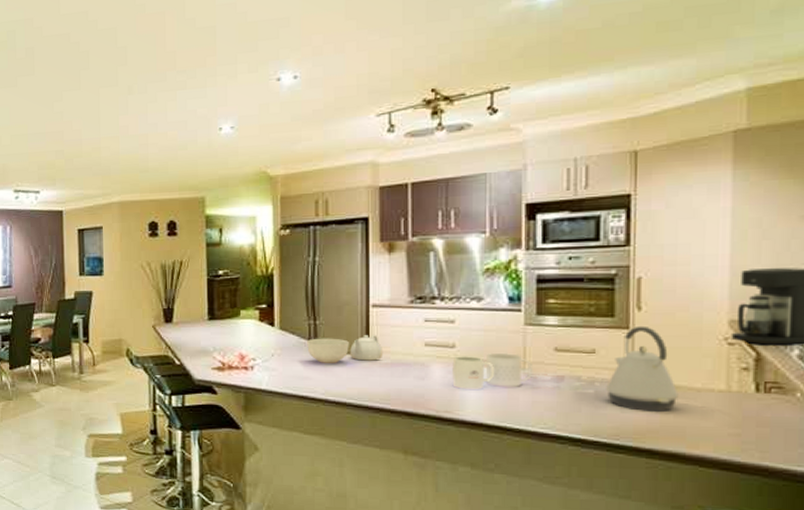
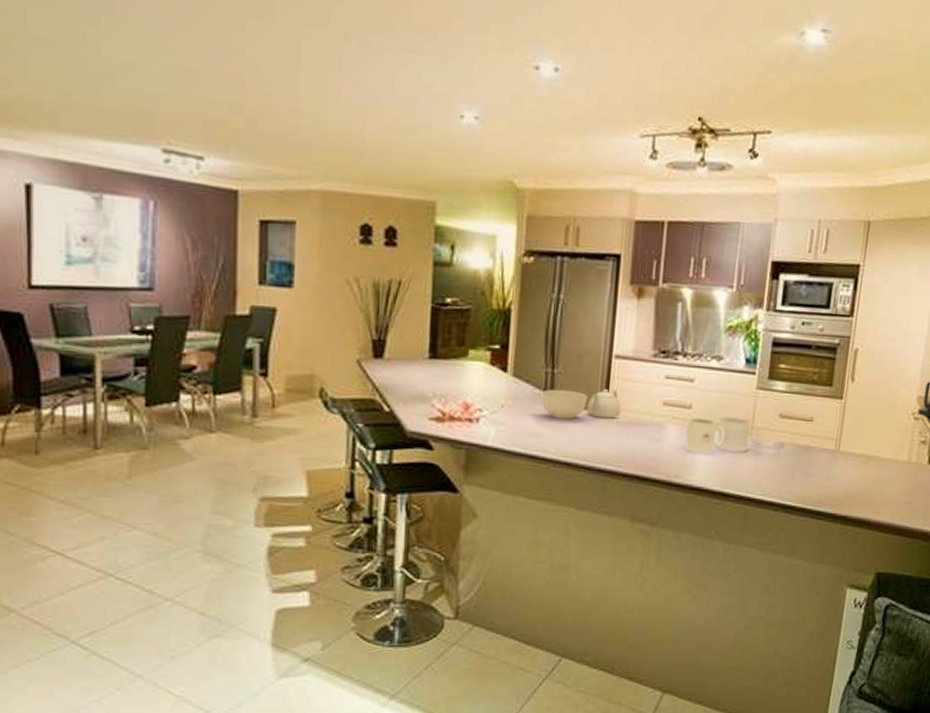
kettle: present [606,325,679,411] -> none [817,396,873,480]

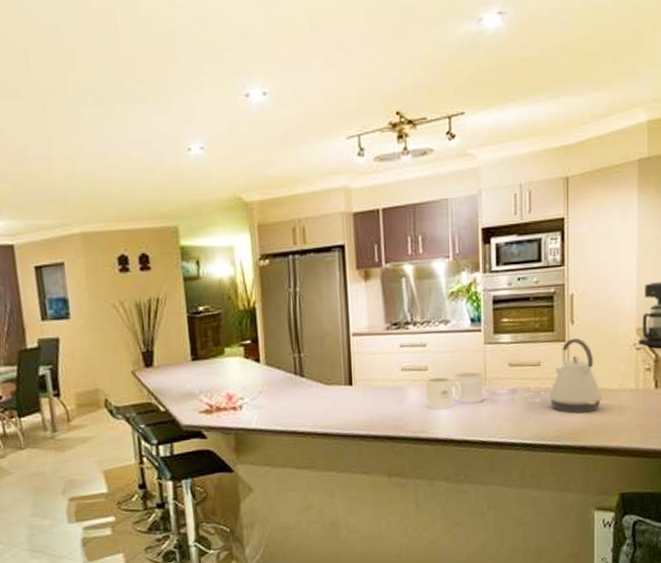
bowl: present [542,389,589,419] -> none [293,369,334,396]
teapot: present [587,389,622,419] -> none [334,364,365,391]
kettle: none [817,396,873,480] -> present [549,337,602,413]

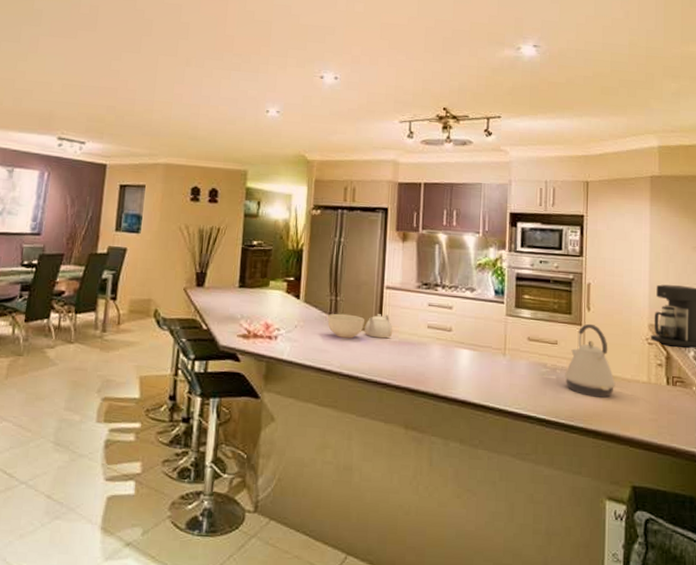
bowl: none [293,369,334,396] -> present [327,313,366,339]
teapot: none [334,364,365,391] -> present [365,314,393,339]
mug: present [426,377,462,410] -> none [448,339,483,372]
mug: present [454,371,493,404] -> none [475,337,512,371]

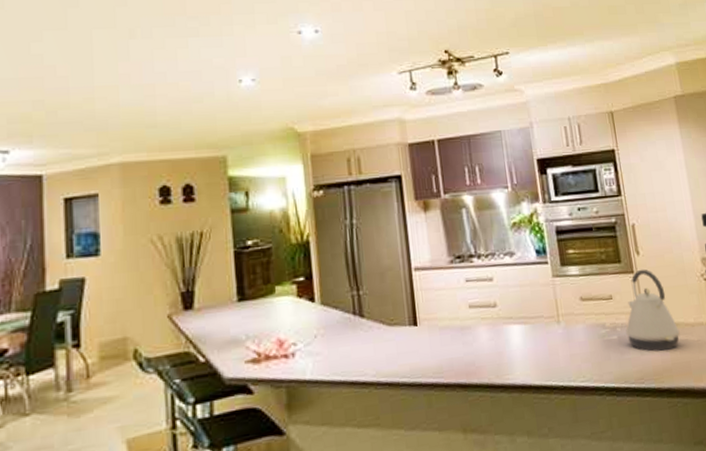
bowl: present [327,313,366,339] -> none [352,308,397,340]
teapot: present [365,314,393,339] -> none [397,301,431,332]

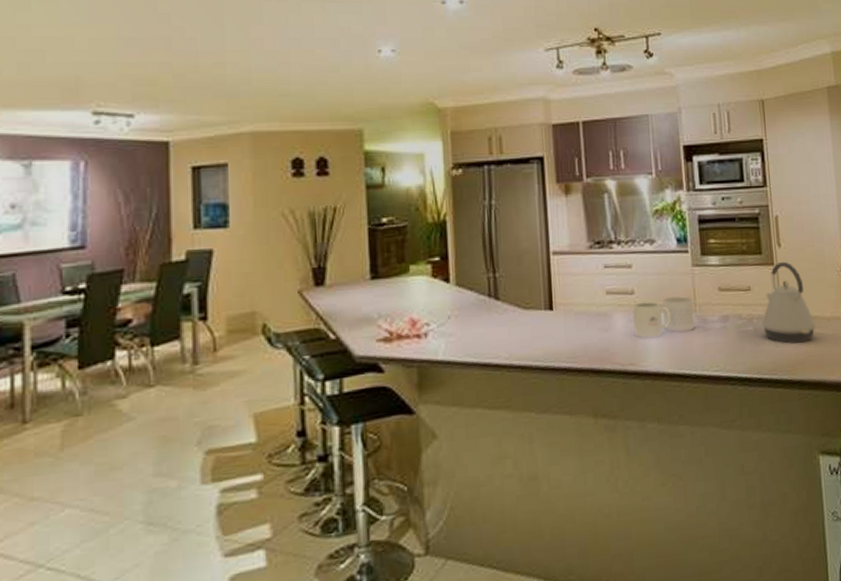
mug: none [496,314,535,351] -> present [633,301,672,339]
mug: none [525,306,567,344] -> present [662,295,704,333]

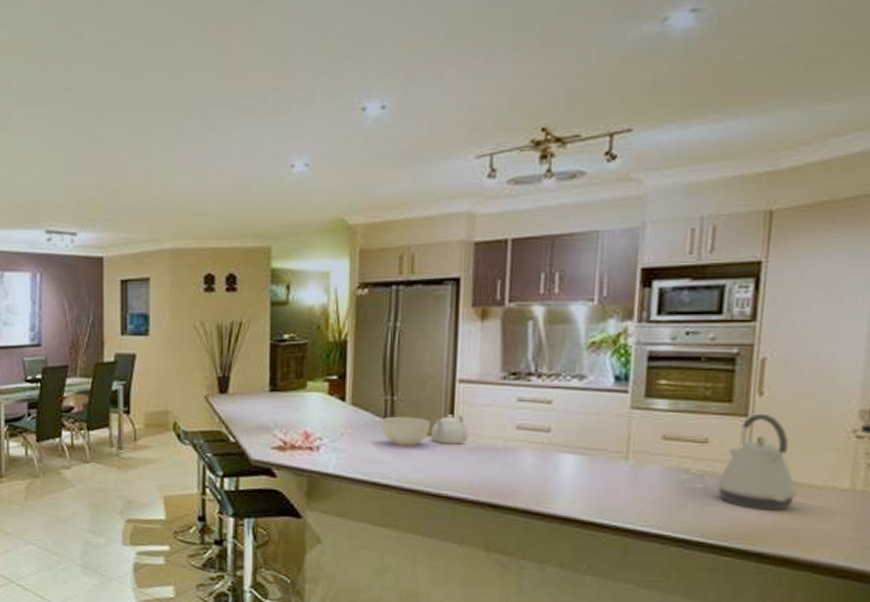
bowl: none [487,291,533,322] -> present [382,416,432,446]
teapot: none [533,286,567,316] -> present [431,414,469,444]
mug: present [633,301,672,339] -> none [545,441,594,482]
mug: present [662,295,704,333] -> none [583,438,638,480]

